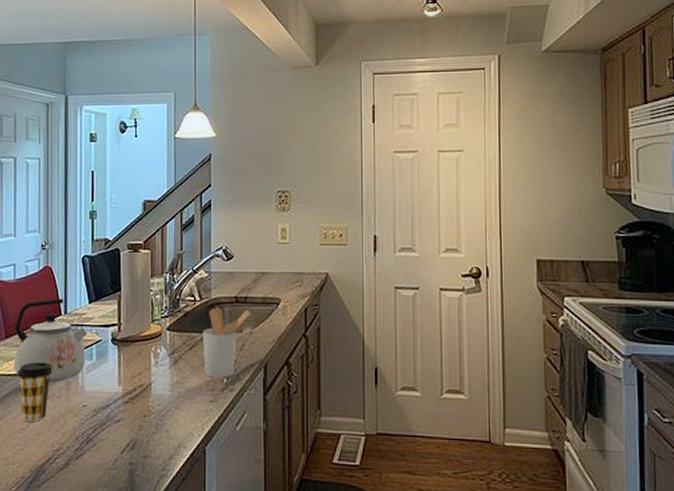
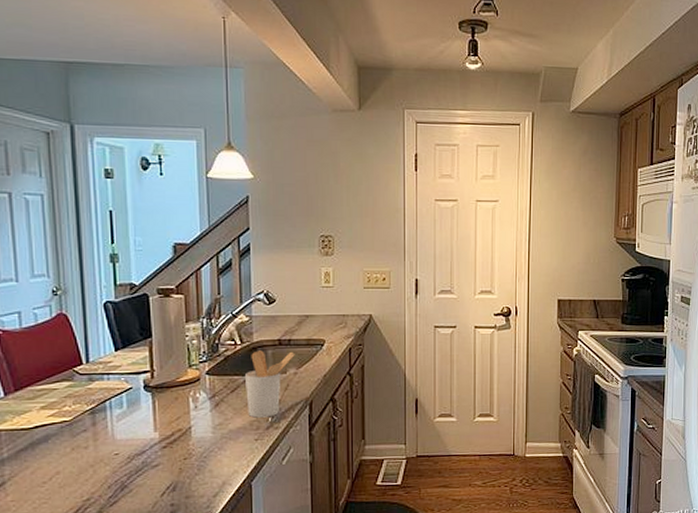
kettle: present [13,298,88,383] -> none [25,347,116,434]
coffee cup: present [17,362,53,422] -> none [32,413,77,475]

